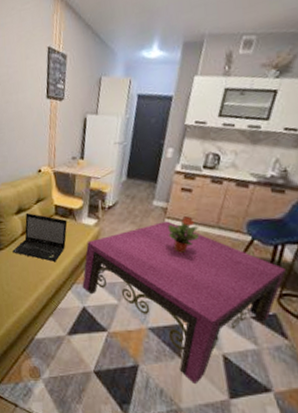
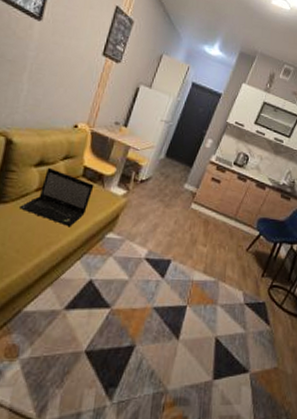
coffee table: present [82,221,286,383] -> none [94,205,279,365]
potted plant: present [167,216,199,253] -> none [192,204,220,237]

